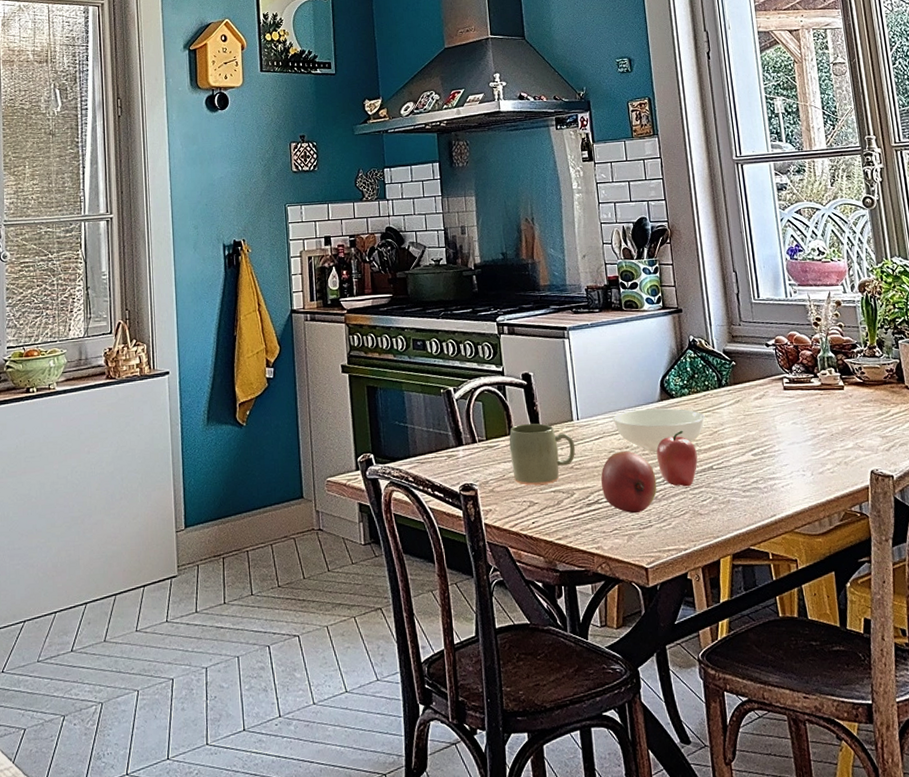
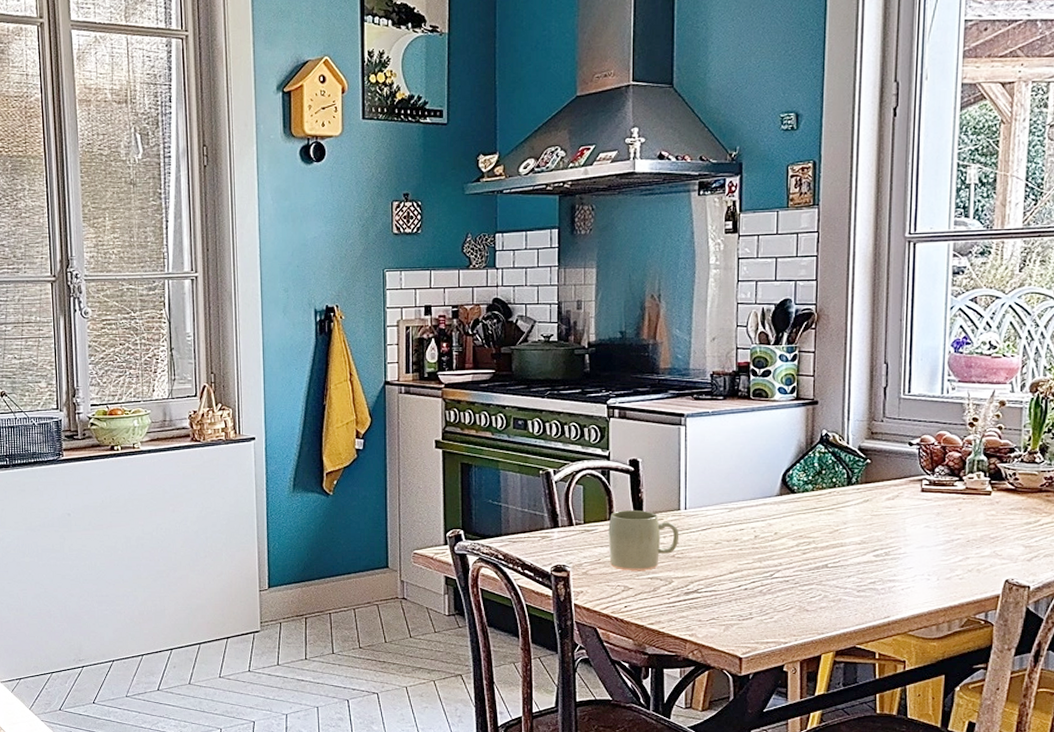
fruit: present [600,450,657,514] -> none [702,543,764,605]
bowl: present [612,408,705,452] -> none [724,502,827,546]
fruit: present [656,430,698,487] -> none [767,526,812,583]

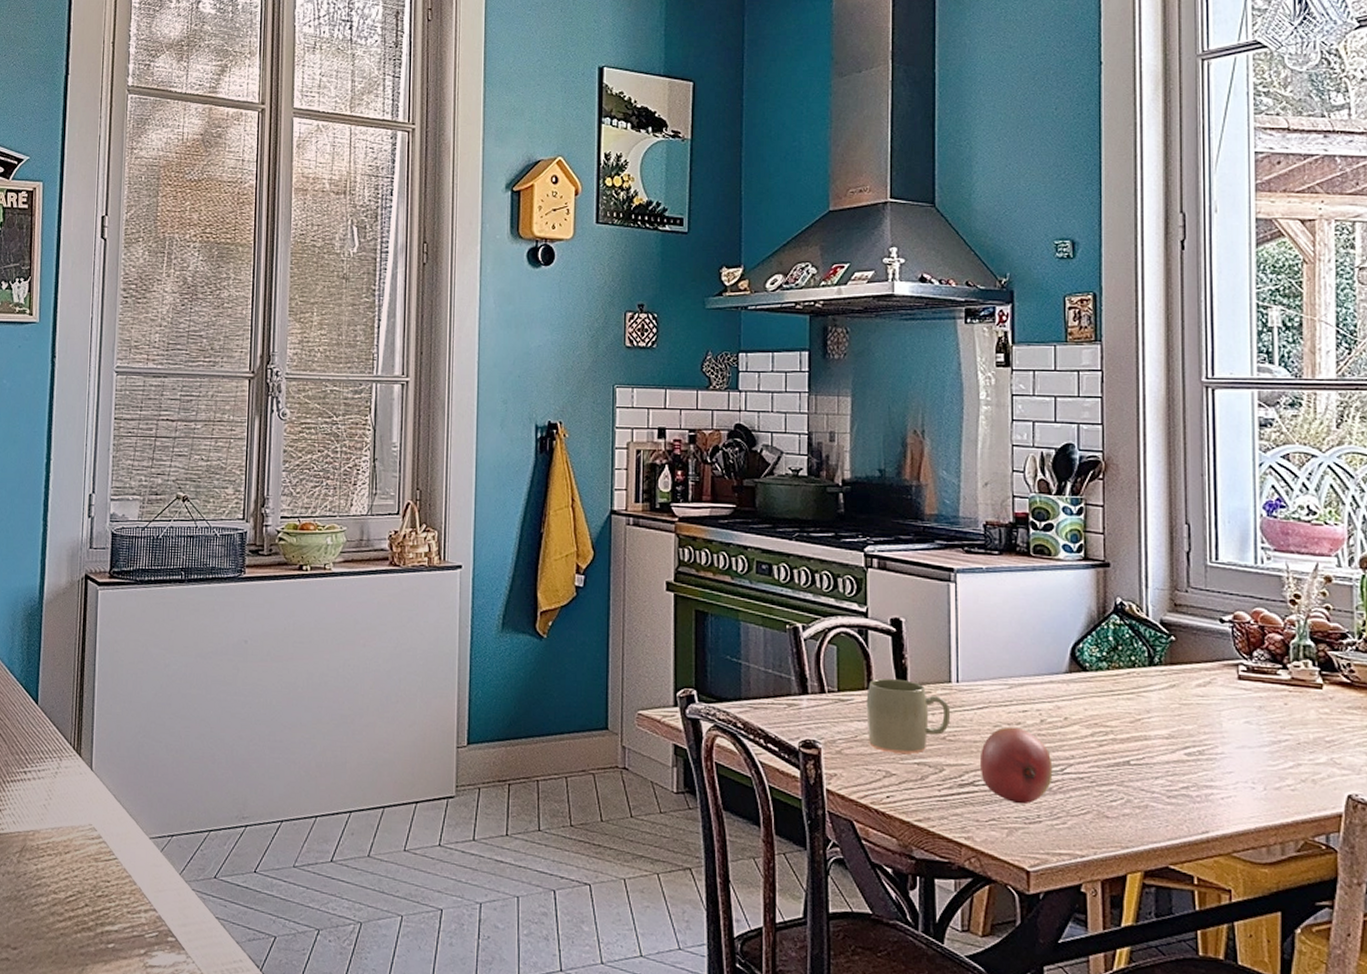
fruit: none [702,543,764,605] -> present [979,727,1053,805]

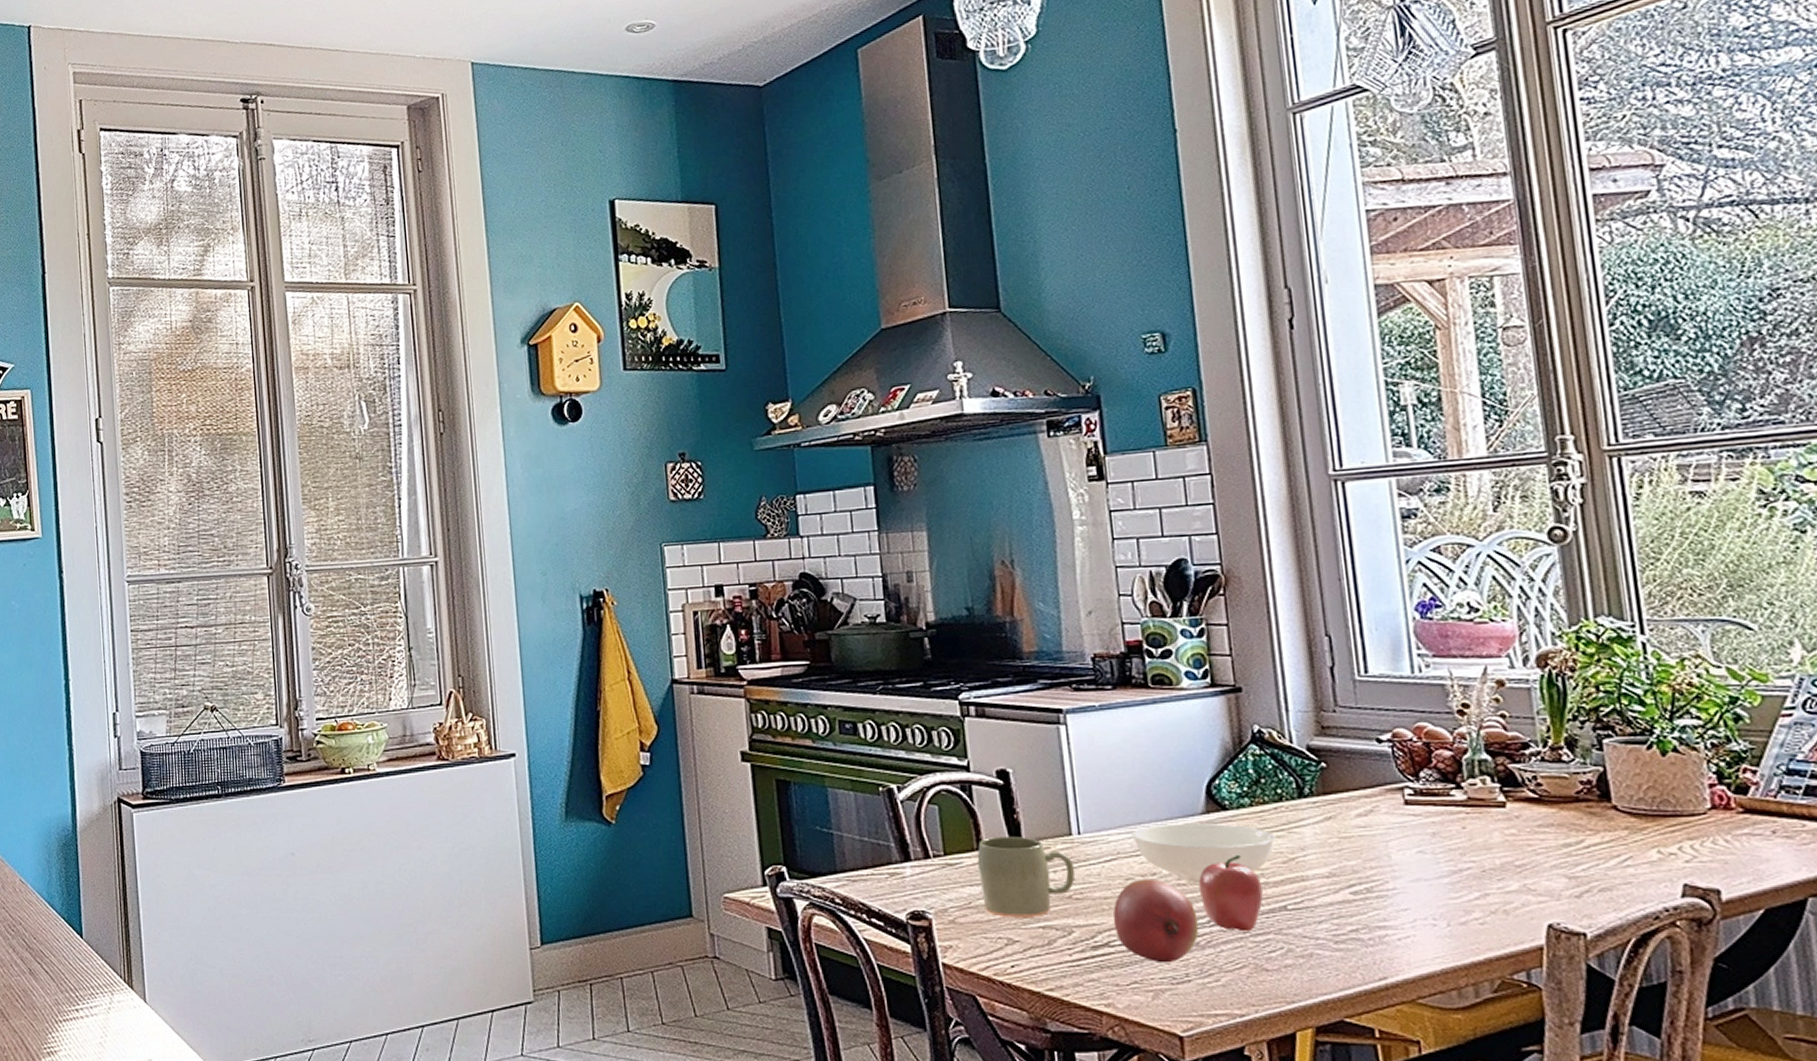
bowl: none [1003,679,1126,734] -> present [1131,823,1276,882]
fruit: none [1055,711,1110,782] -> present [1198,854,1263,932]

